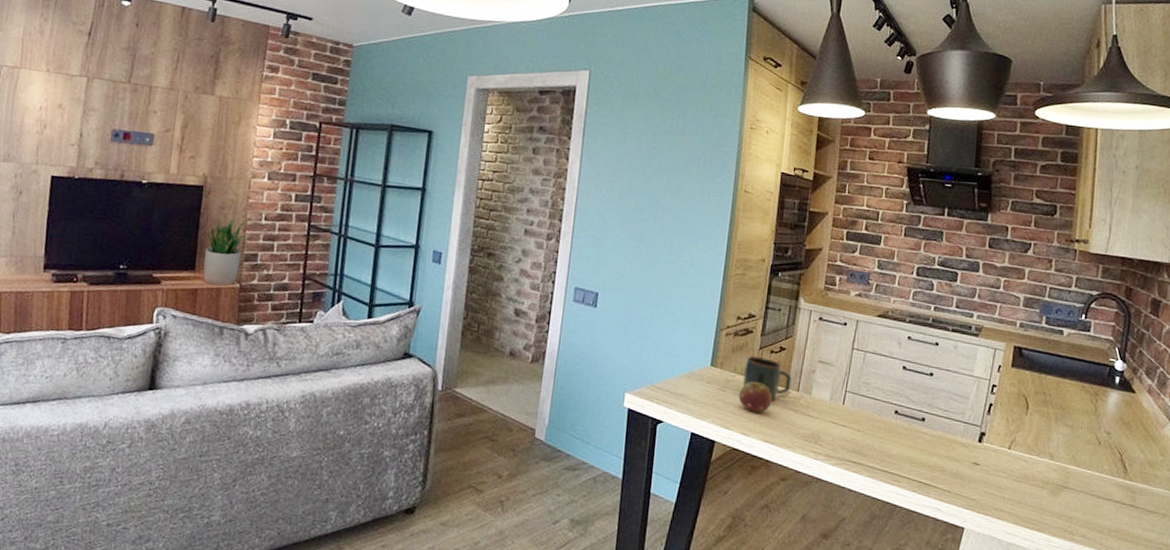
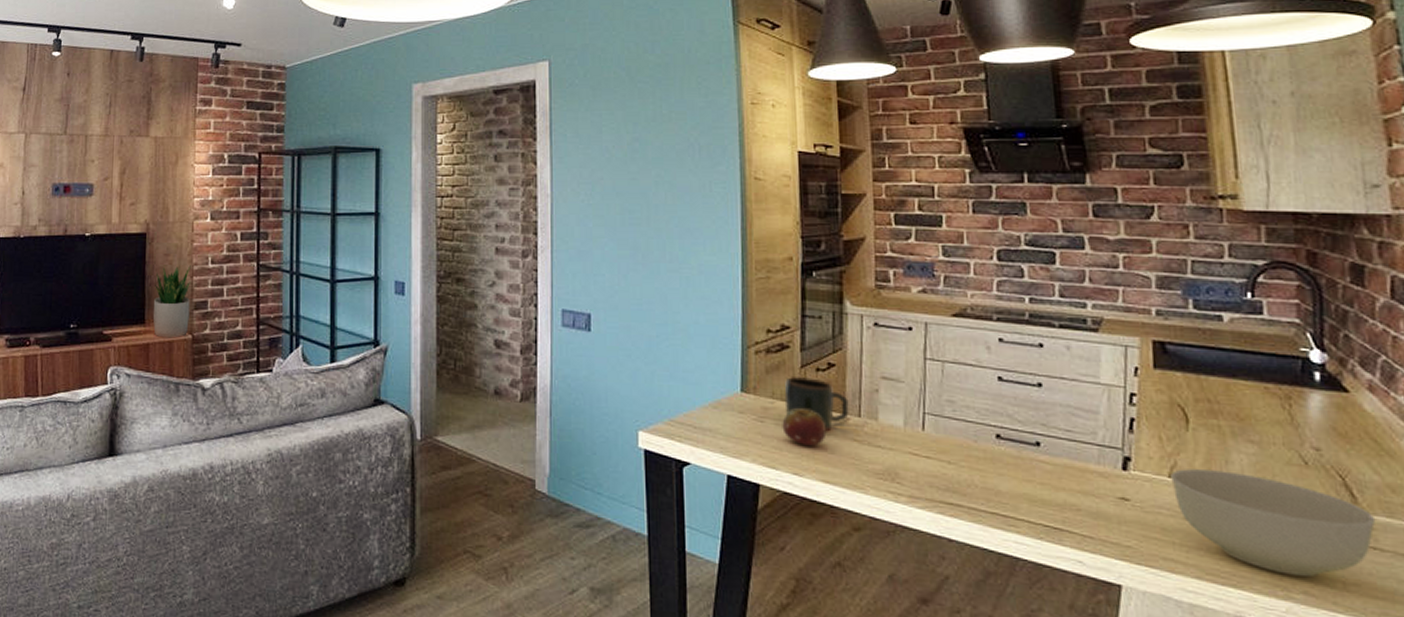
bowl: none [1009,443,1137,525] -> present [1170,469,1376,577]

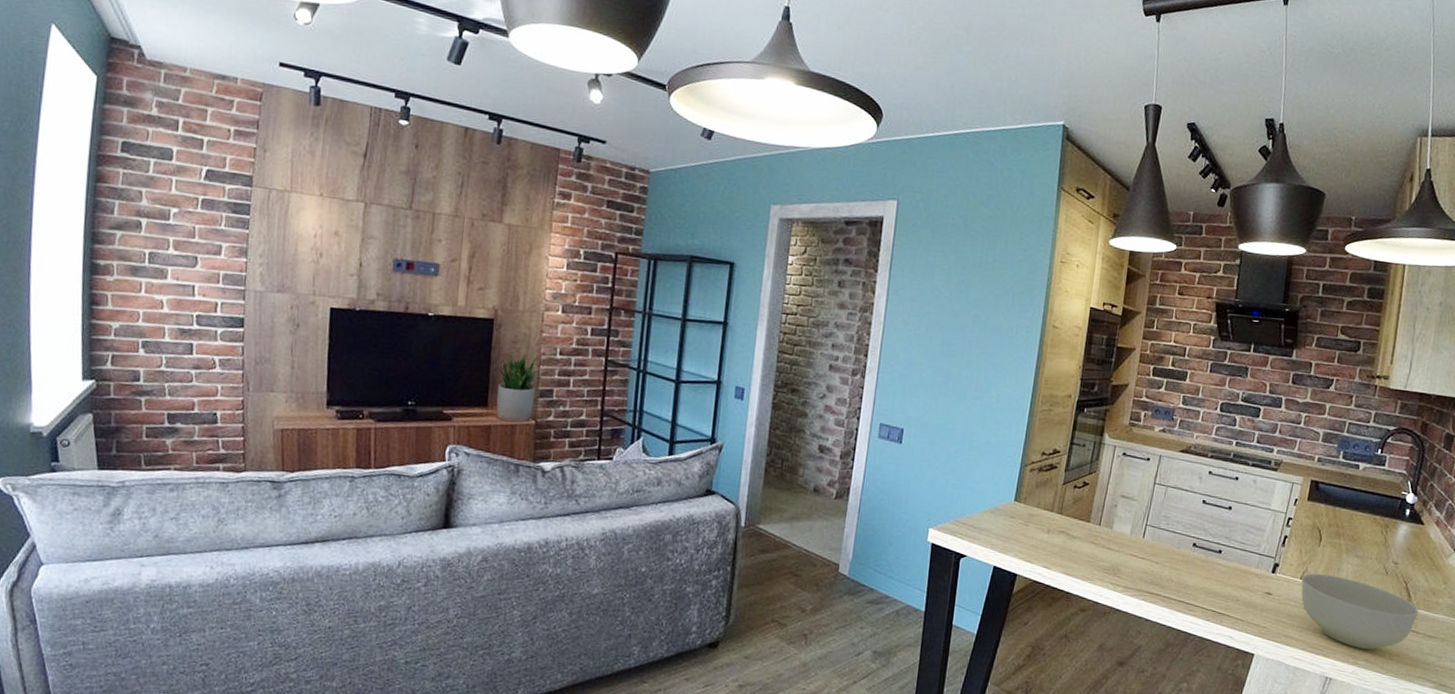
fruit: present [782,408,827,446] -> none [1041,516,1074,546]
mug: present [784,377,849,431] -> none [1045,491,1094,535]

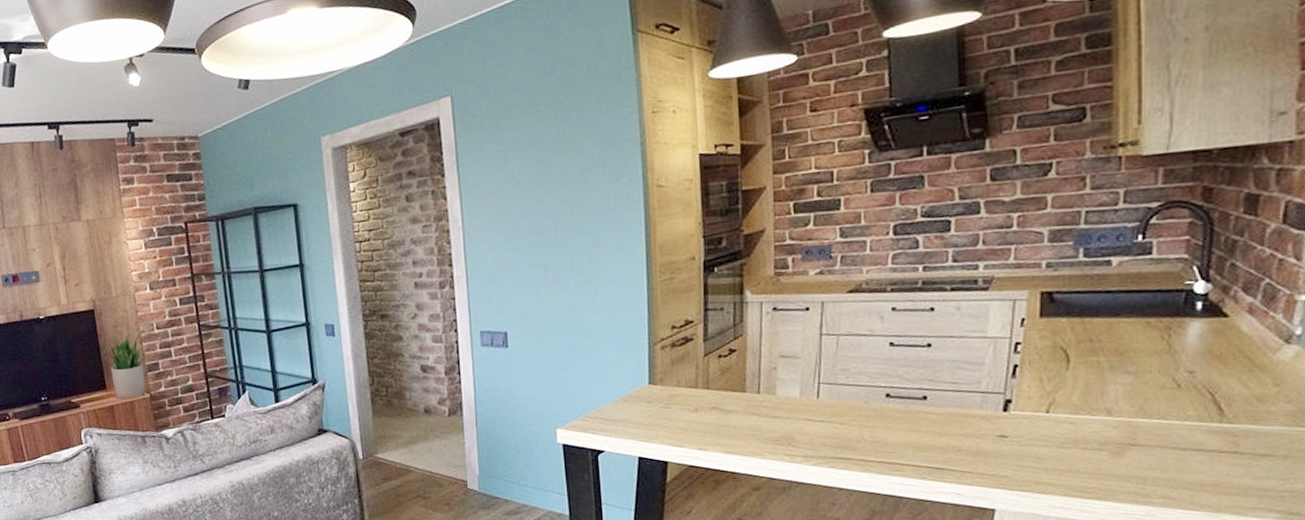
bowl: present [1301,573,1419,650] -> none [1048,401,1240,484]

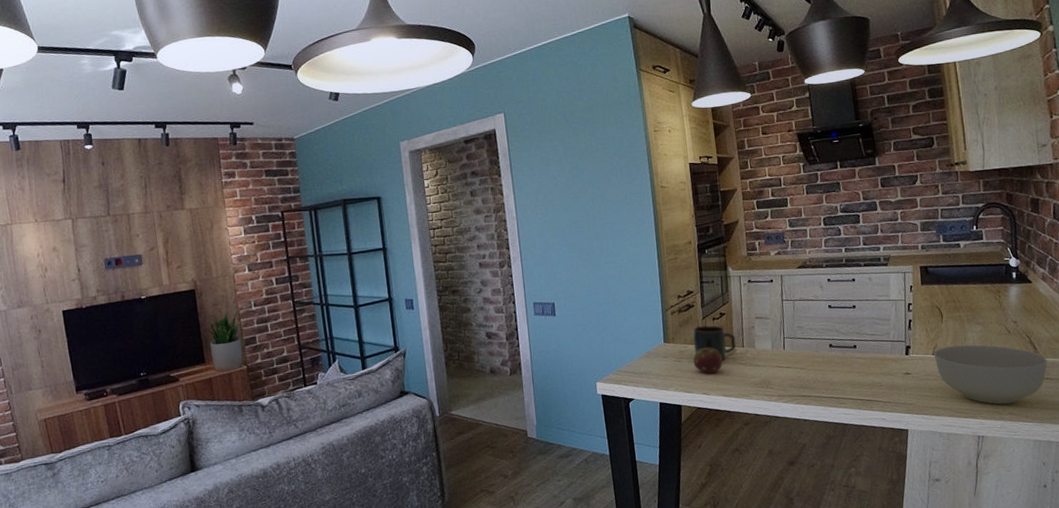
fruit: none [687,392,729,424] -> present [693,347,723,373]
mug: none [688,364,749,409] -> present [693,325,737,360]
bowl: none [1048,401,1240,484] -> present [933,345,1048,404]

